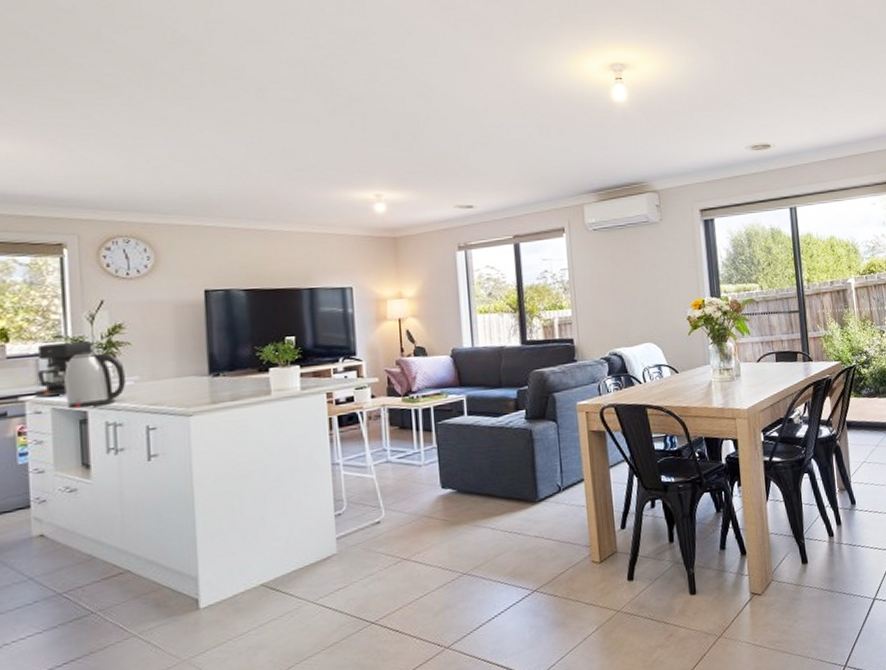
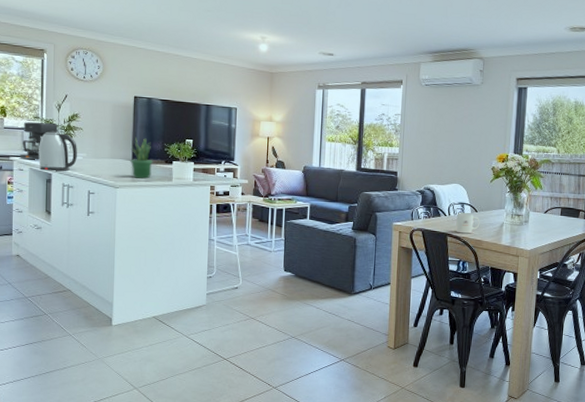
planter: none [205,343,240,399] -> present [130,138,153,179]
mug: none [654,375,684,402] -> present [456,212,480,234]

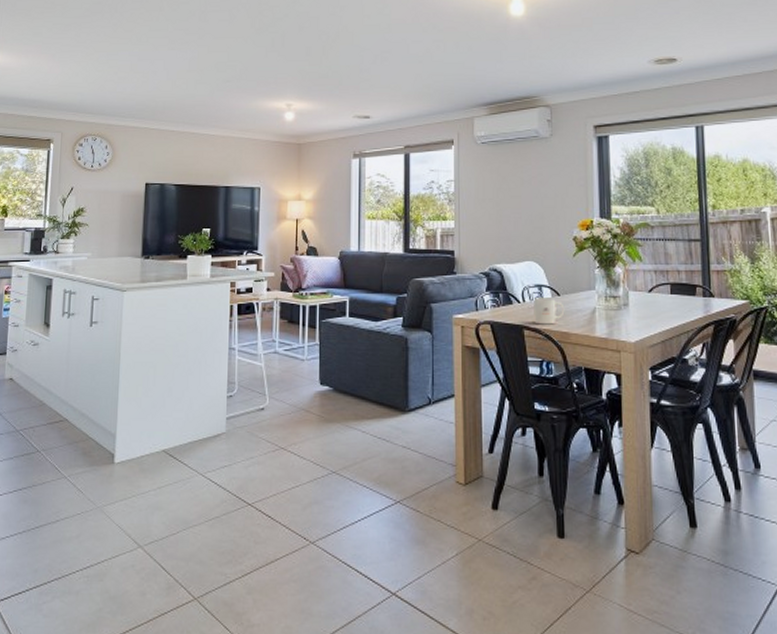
coffee maker: present [20,122,58,160] -> none [19,220,62,264]
kettle: present [38,131,77,172] -> none [39,230,82,276]
planter: present [130,138,153,179] -> none [139,230,165,278]

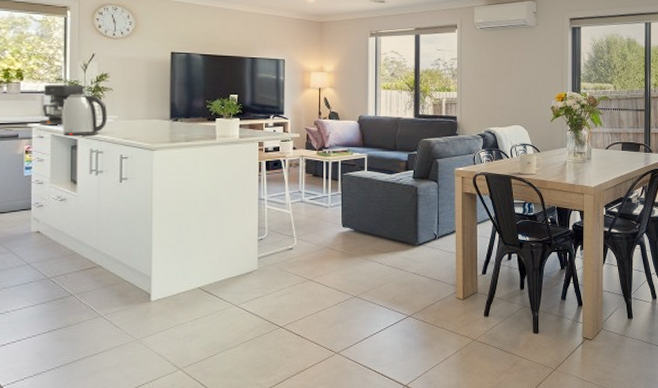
coffee maker: none [19,220,62,264] -> present [40,84,84,126]
kettle: none [39,230,82,276] -> present [62,94,107,137]

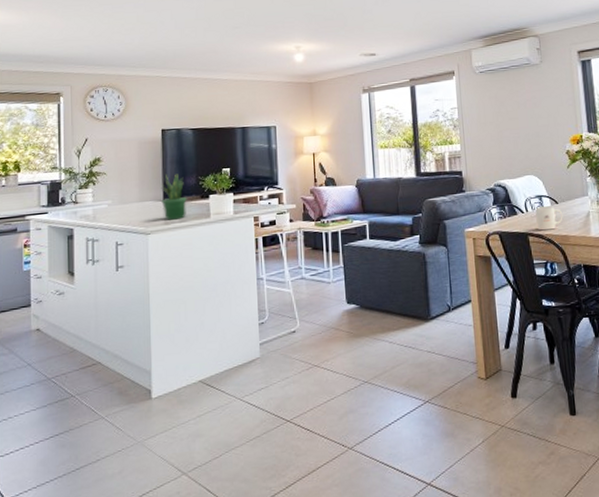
coffee maker: present [40,84,84,126] -> none [37,172,79,217]
kettle: present [62,94,107,137] -> none [58,180,101,227]
planter: none [168,96,194,139] -> present [161,174,187,220]

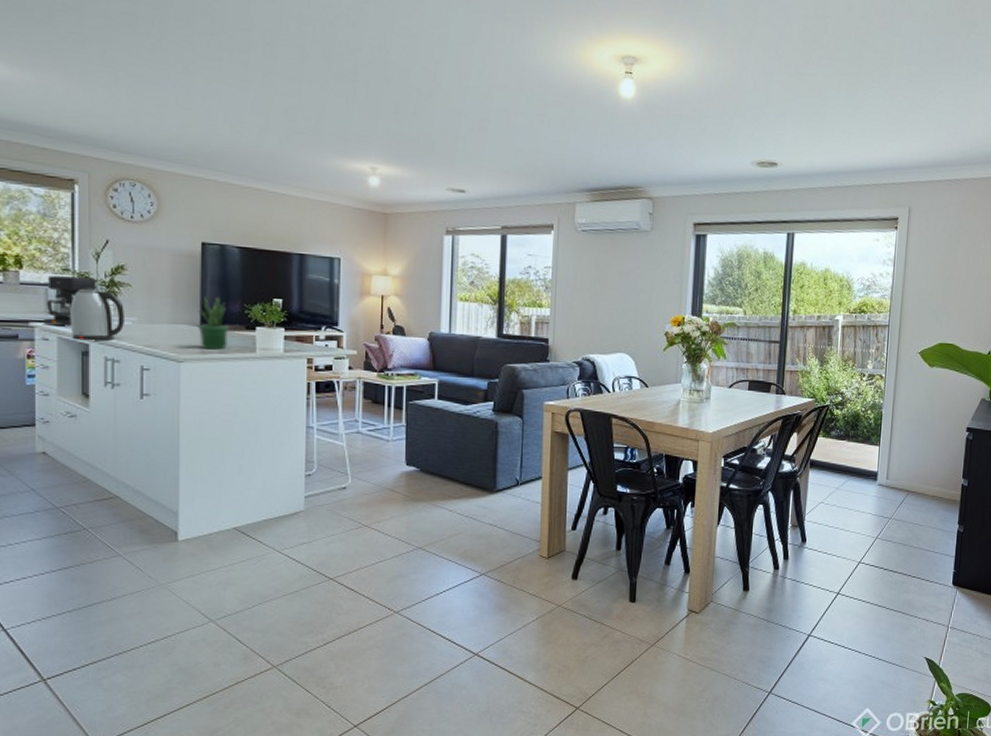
coffee maker: none [37,172,79,217] -> present [43,275,96,327]
kettle: none [58,180,101,227] -> present [70,288,124,341]
mug: present [535,206,564,231] -> none [622,388,652,414]

